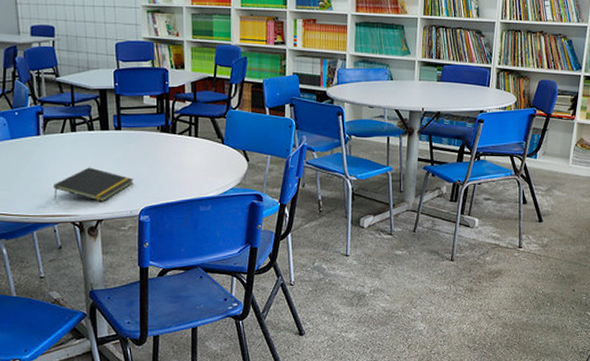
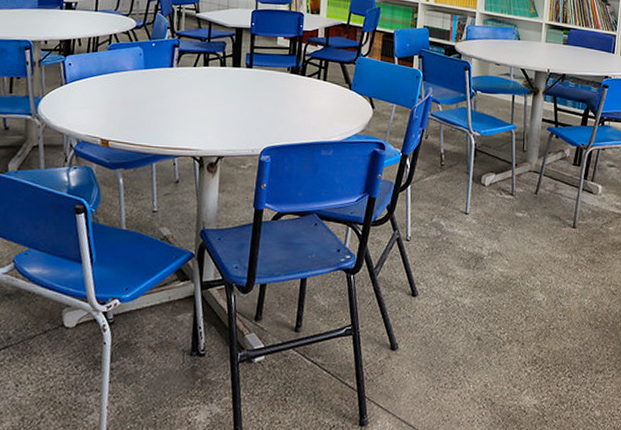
notepad: present [54,167,133,202] -> none [178,102,259,138]

